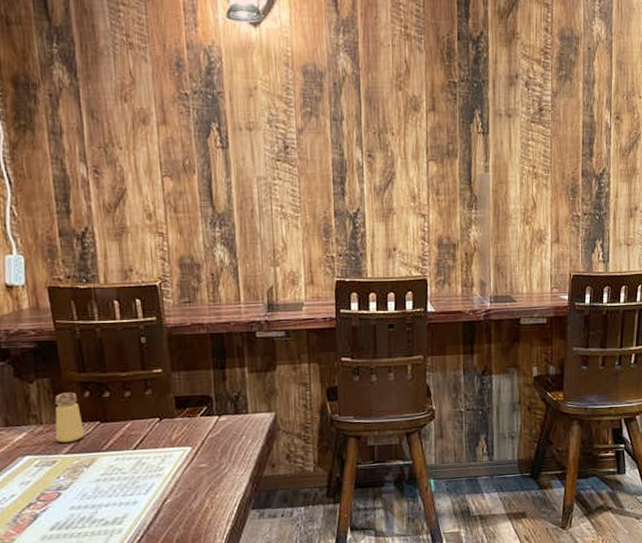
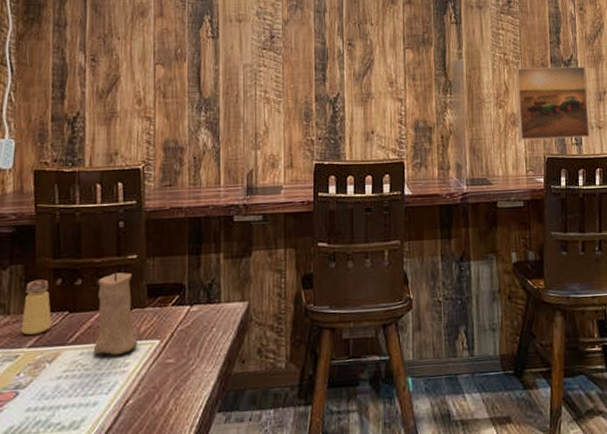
candle: none [126,381,170,461] -> present [94,267,137,356]
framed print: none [544,180,618,258] -> present [515,66,590,140]

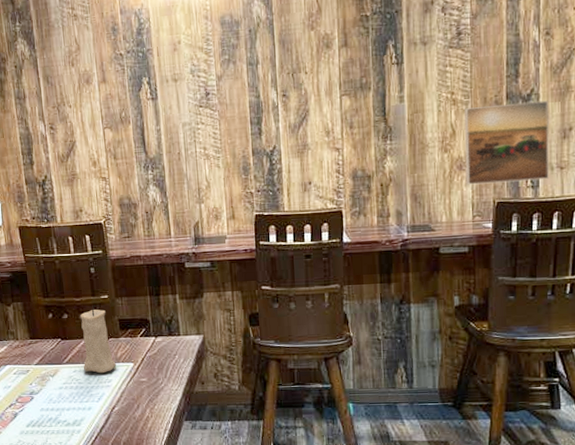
saltshaker: present [21,279,51,336] -> none [27,314,49,356]

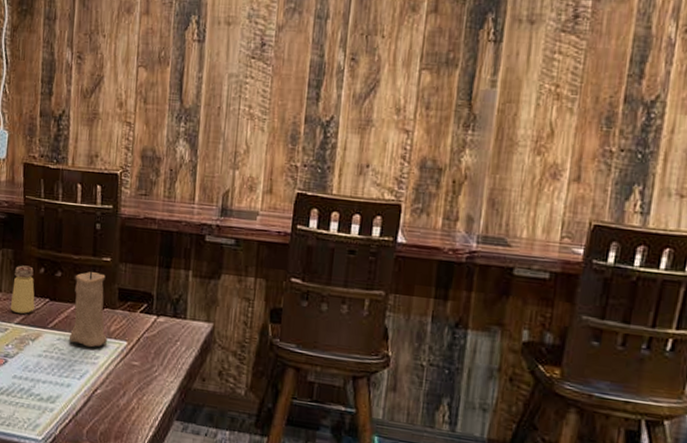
saltshaker: none [27,314,49,356] -> present [10,265,35,314]
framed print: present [463,100,550,185] -> none [558,106,677,208]

